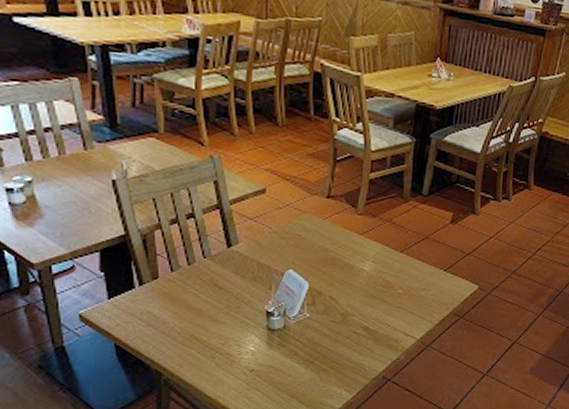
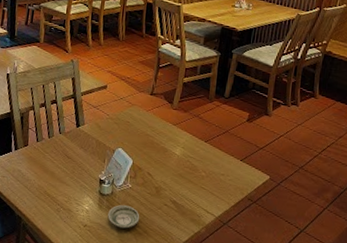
saucer: none [281,340,324,367] -> present [108,205,140,229]

